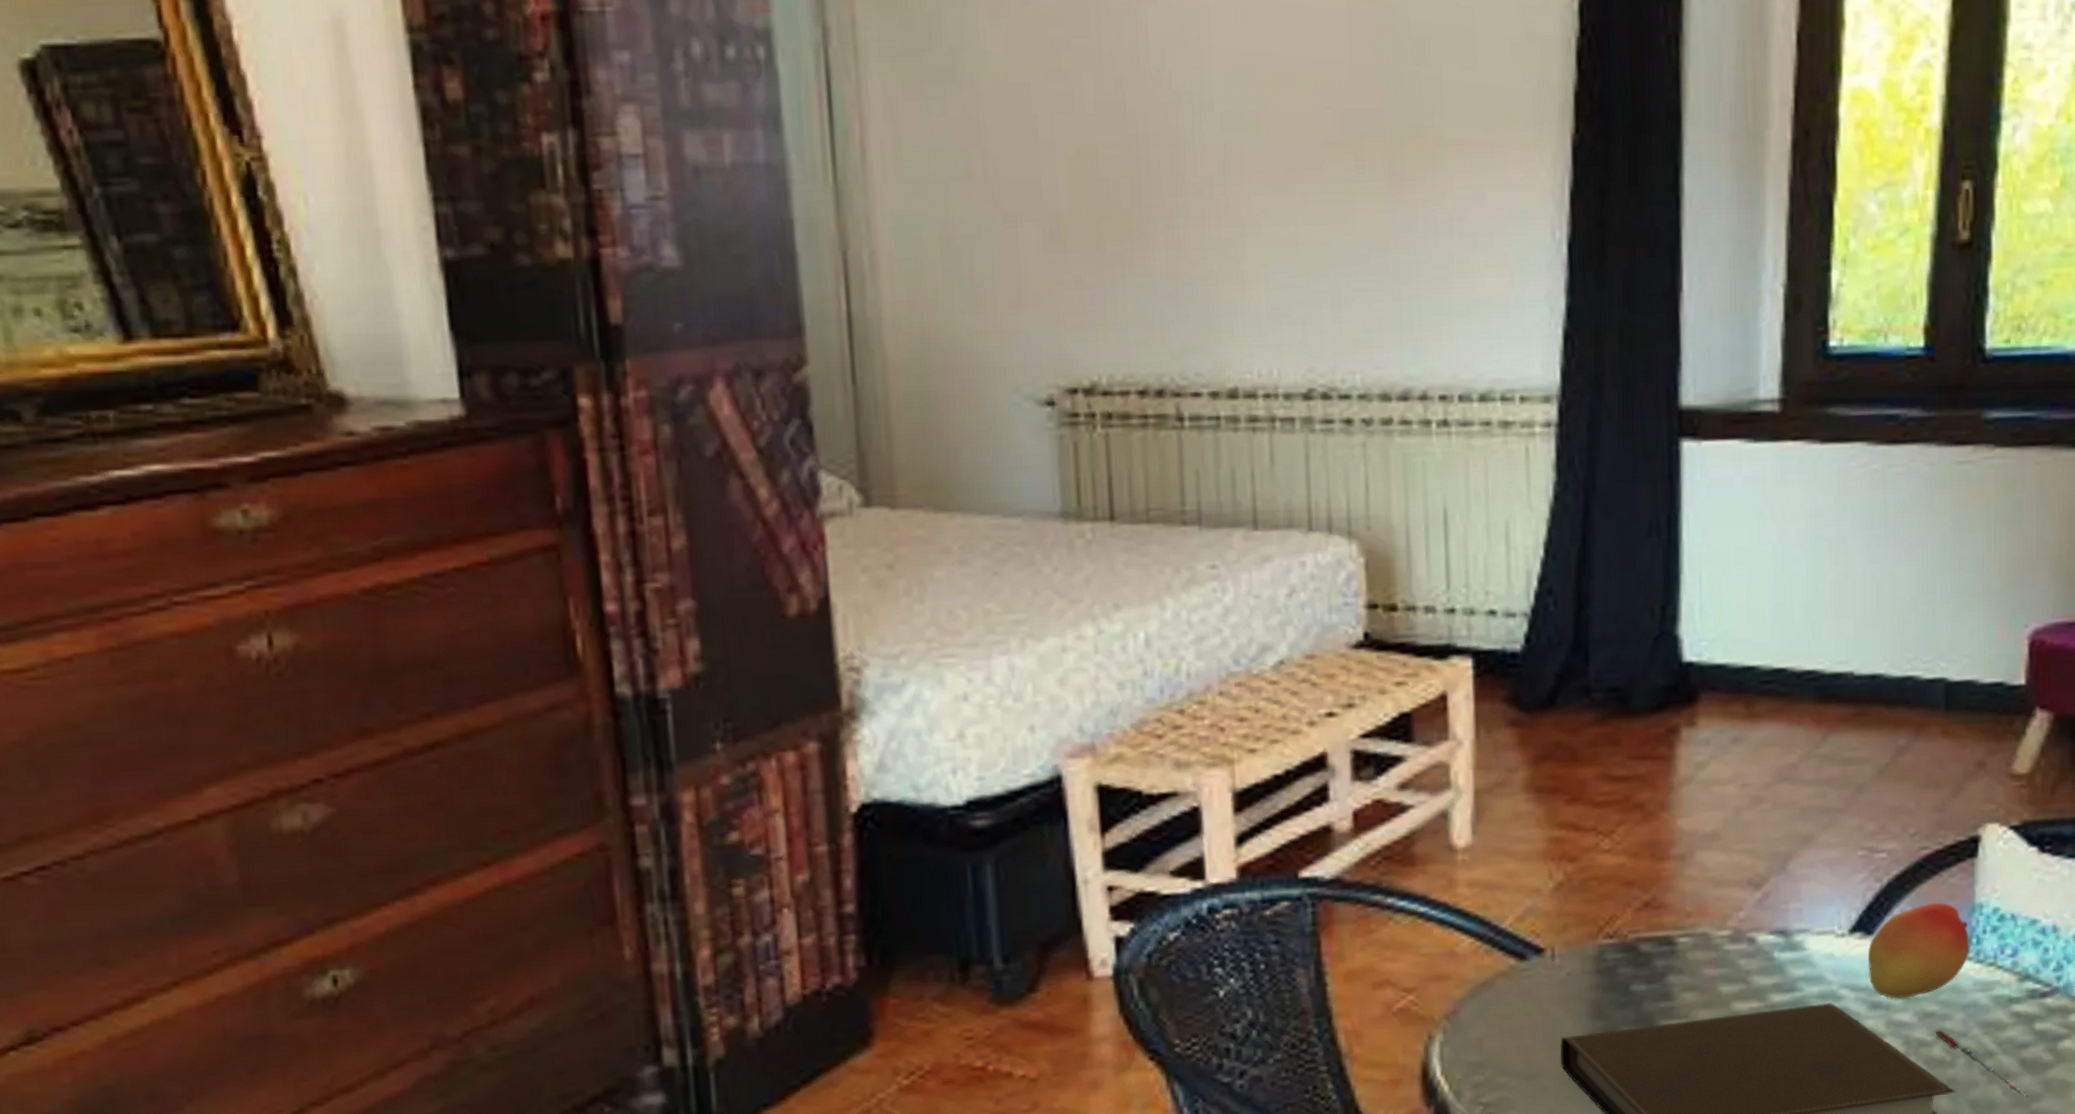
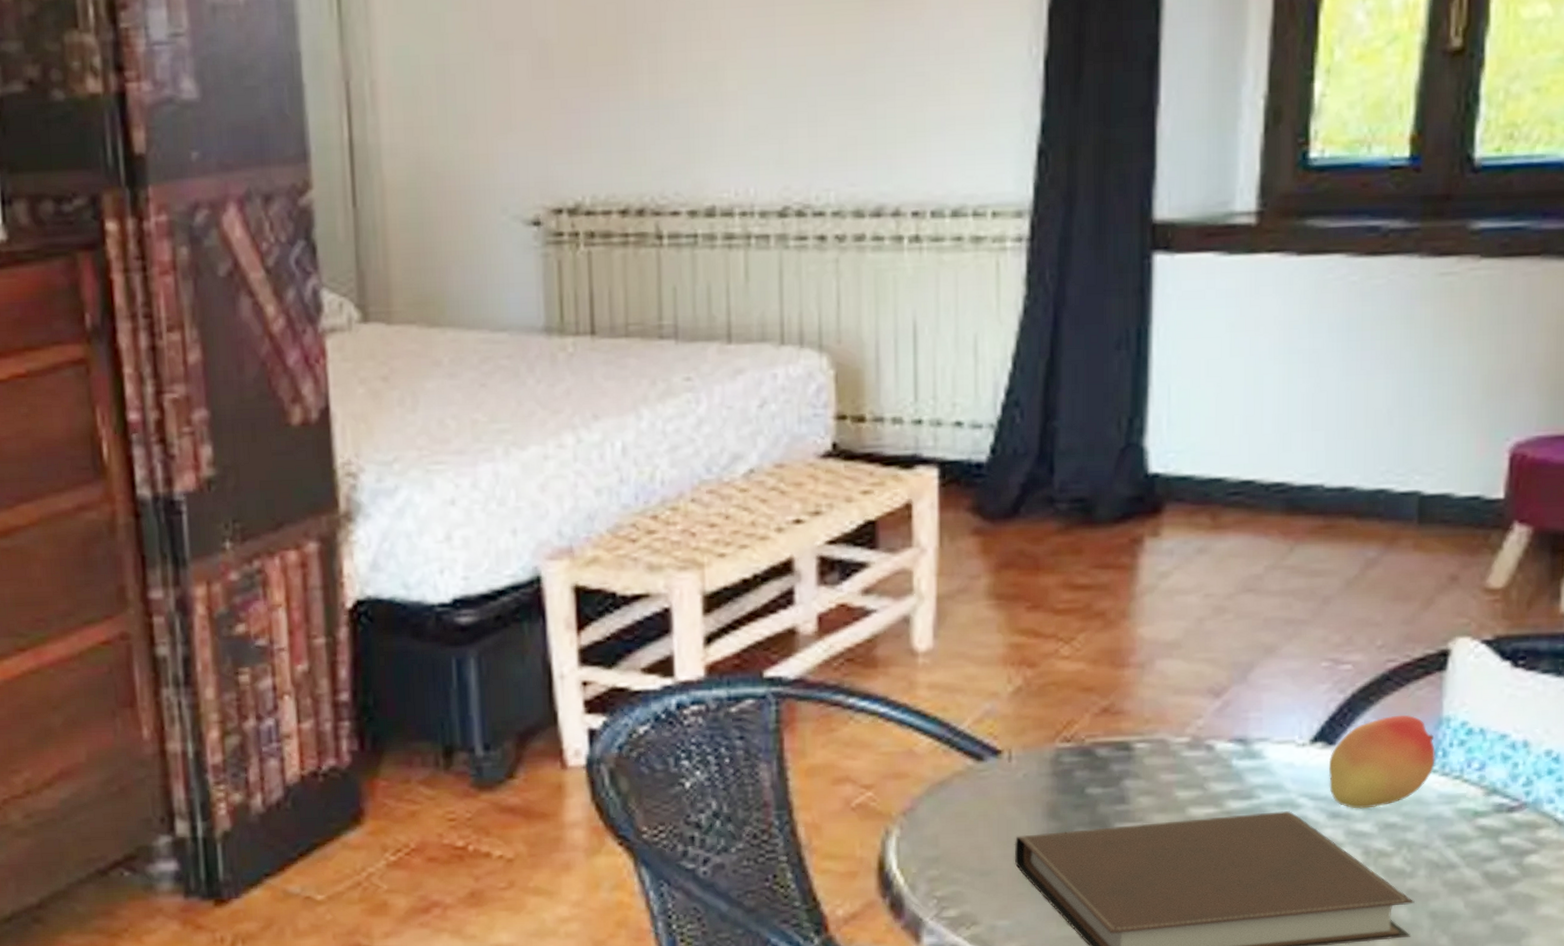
pen: present [1935,1029,2030,1099] -> none [1396,840,1492,912]

